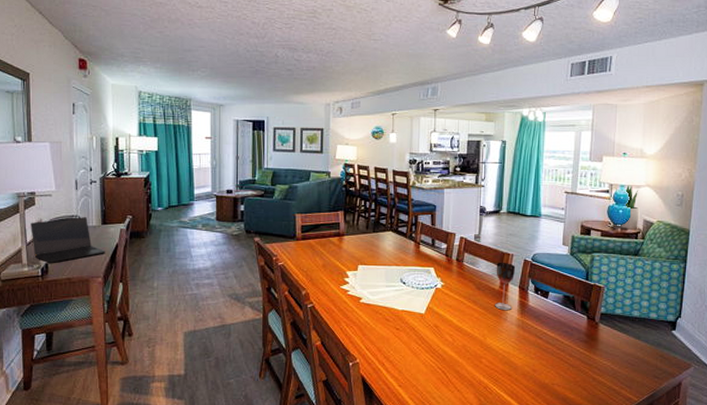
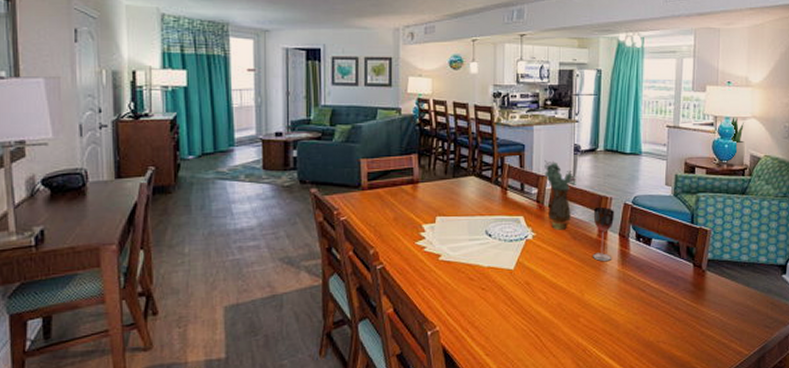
laptop: present [31,217,106,264] -> none [19,170,121,230]
vase: none [453,220,478,281] -> present [544,160,572,230]

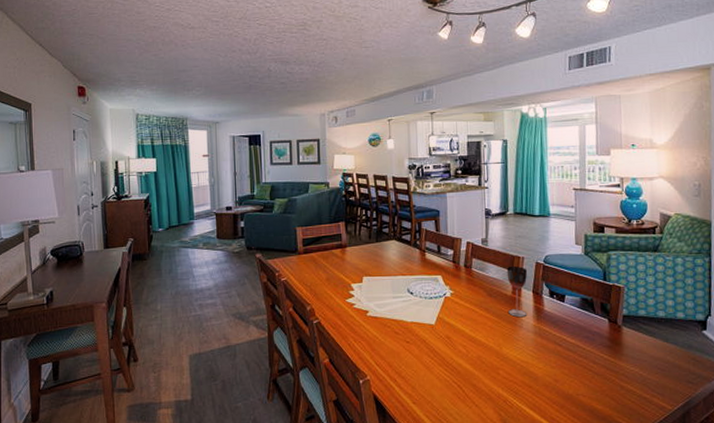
vase: present [544,160,572,230] -> none [458,224,486,288]
planter: present [718,117,745,166] -> none [627,177,655,225]

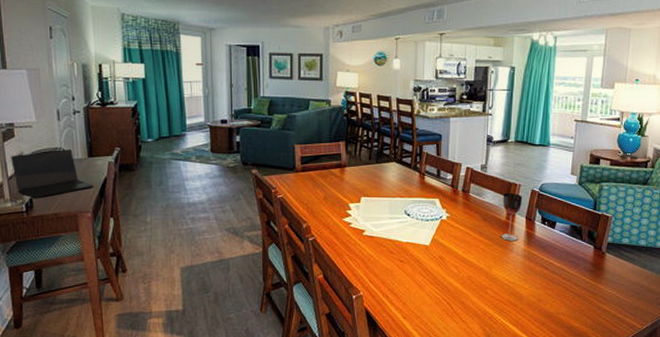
laptop: none [35,242,109,291] -> present [11,149,94,199]
planter: none [627,177,655,225] -> present [622,112,649,158]

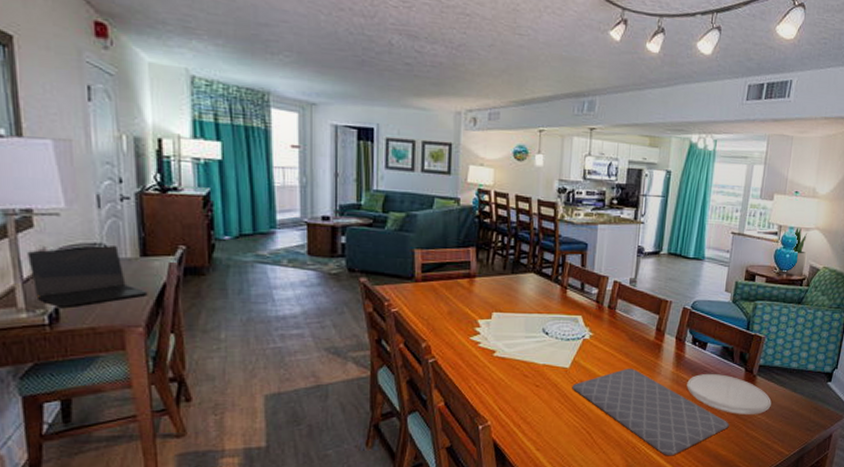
placemat: none [432,245,581,327] -> present [572,368,729,456]
wineglass: present [501,192,523,242] -> none [649,309,674,364]
plate: none [538,251,621,290] -> present [687,374,772,416]

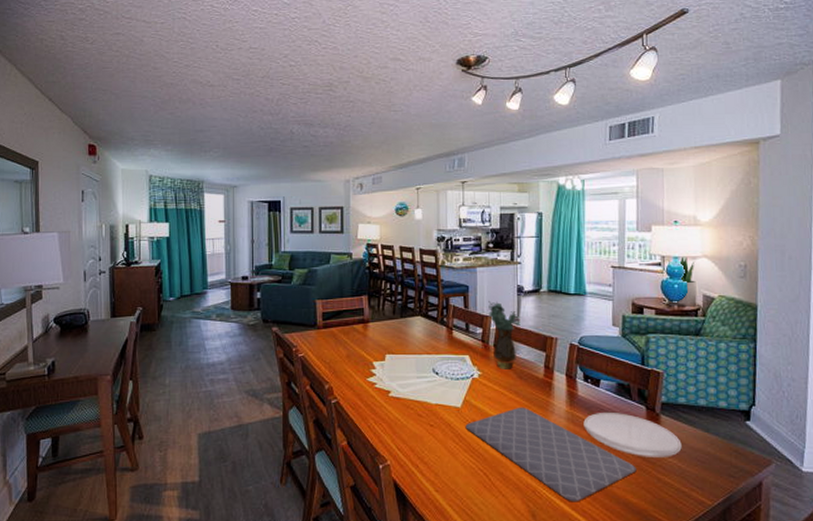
laptop: present [27,245,148,309] -> none [37,310,115,362]
vase: none [606,261,634,331] -> present [488,301,516,369]

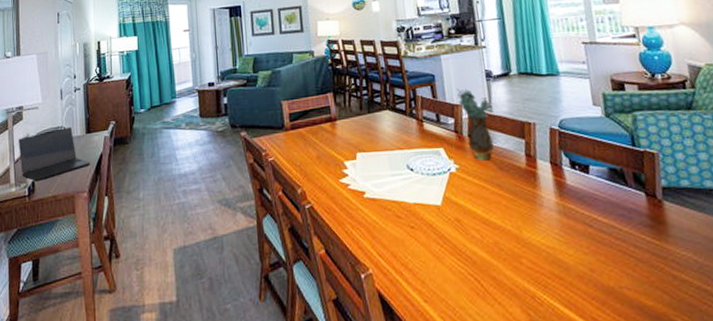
laptop: none [37,310,115,362] -> present [18,127,91,182]
placemat: present [465,407,637,502] -> none [448,201,647,308]
plate: present [583,413,682,459] -> none [577,201,695,253]
planter: present [667,256,697,307] -> none [643,25,683,80]

